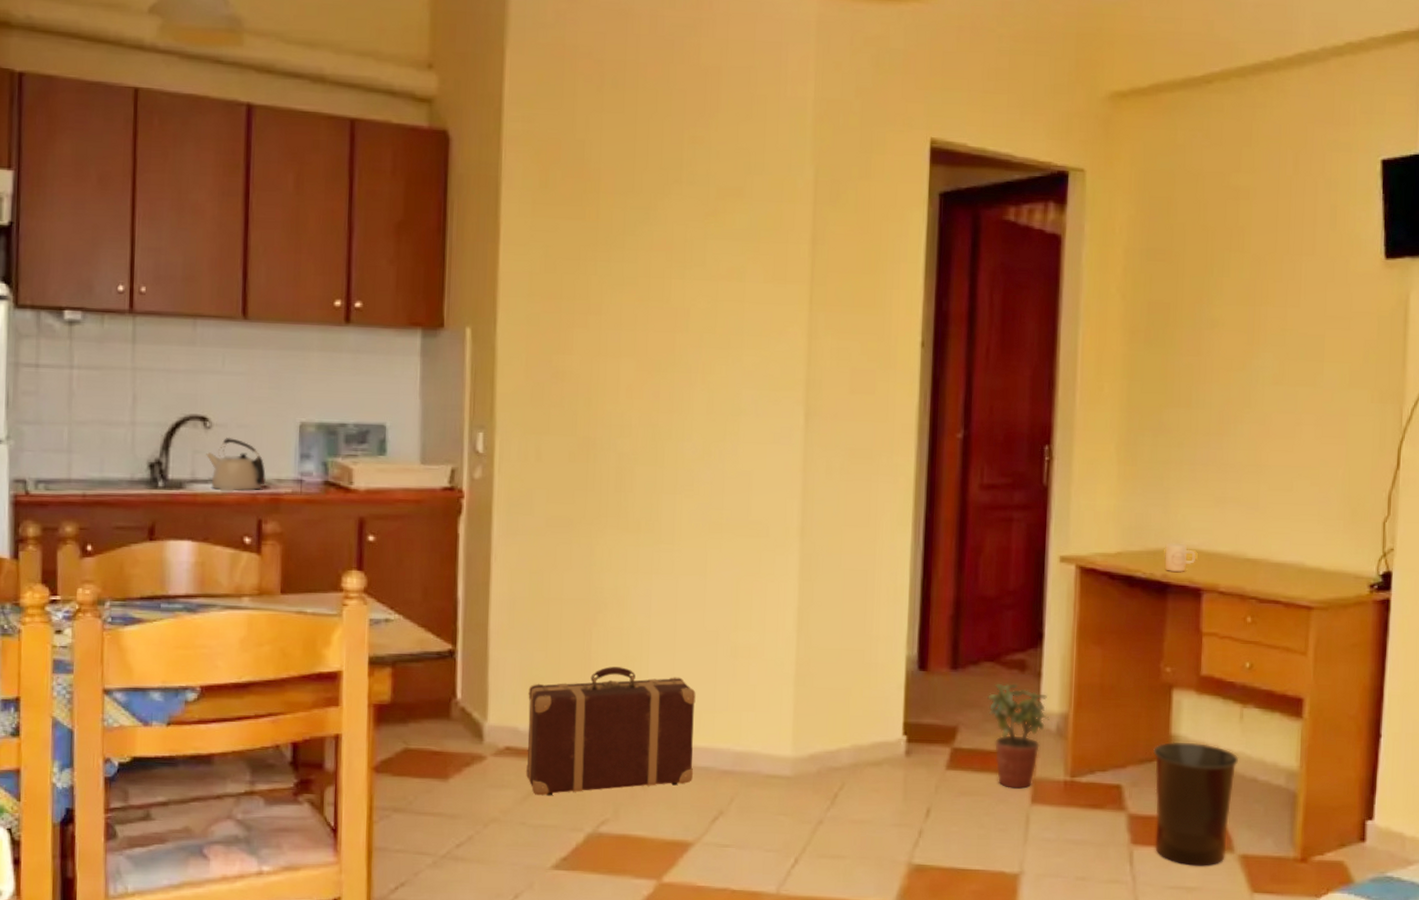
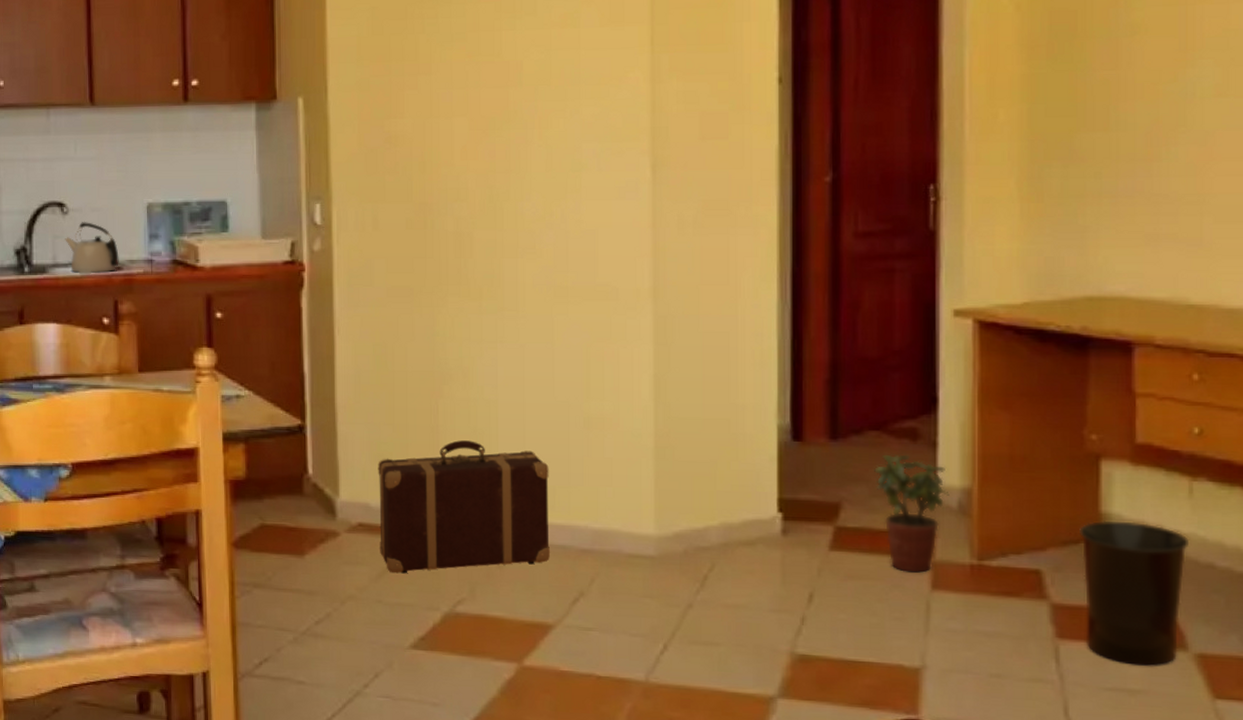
mug: present [1164,543,1197,573] -> none [1084,290,1124,324]

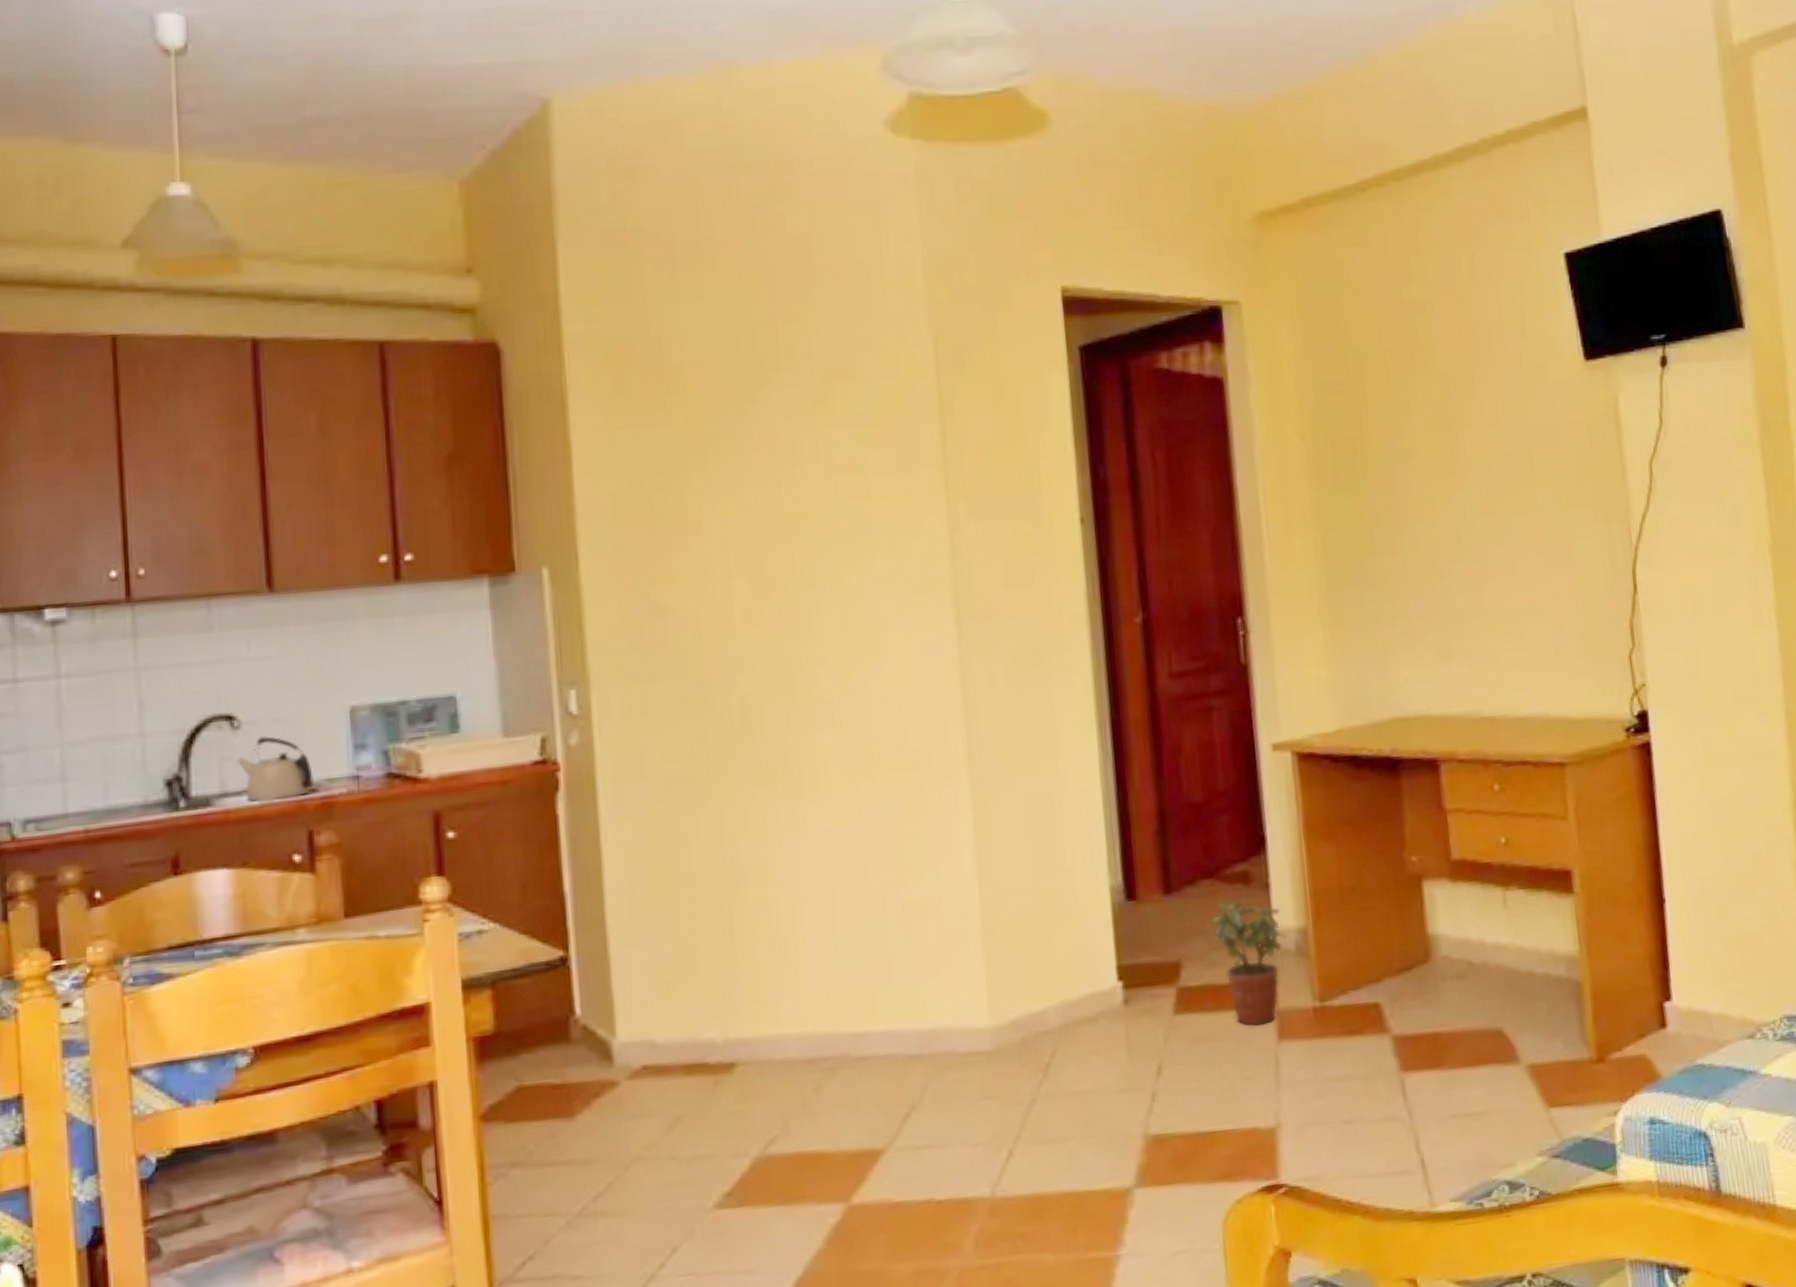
suitcase: present [378,440,550,574] -> none [662,947,874,1121]
waste bin: present [1079,520,1190,666] -> none [1410,939,1512,1087]

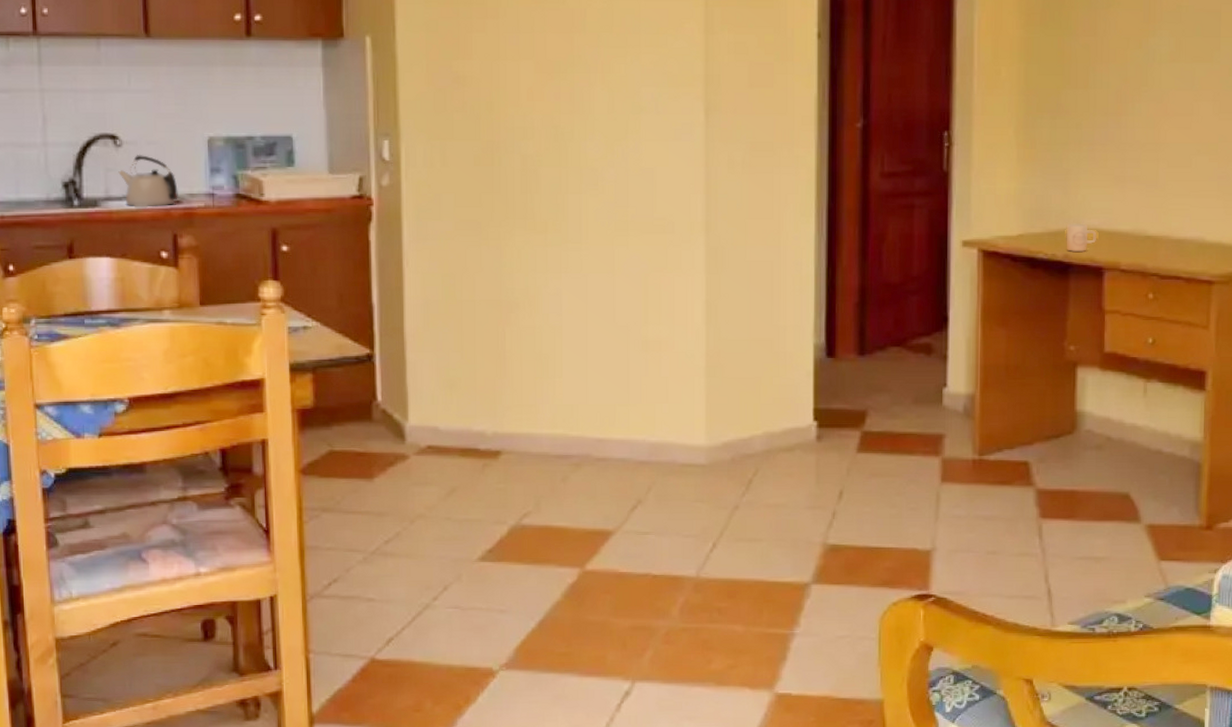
potted plant: present [1211,900,1287,1027] -> none [895,367,957,470]
mug: none [1390,710,1427,744] -> present [1066,223,1097,253]

